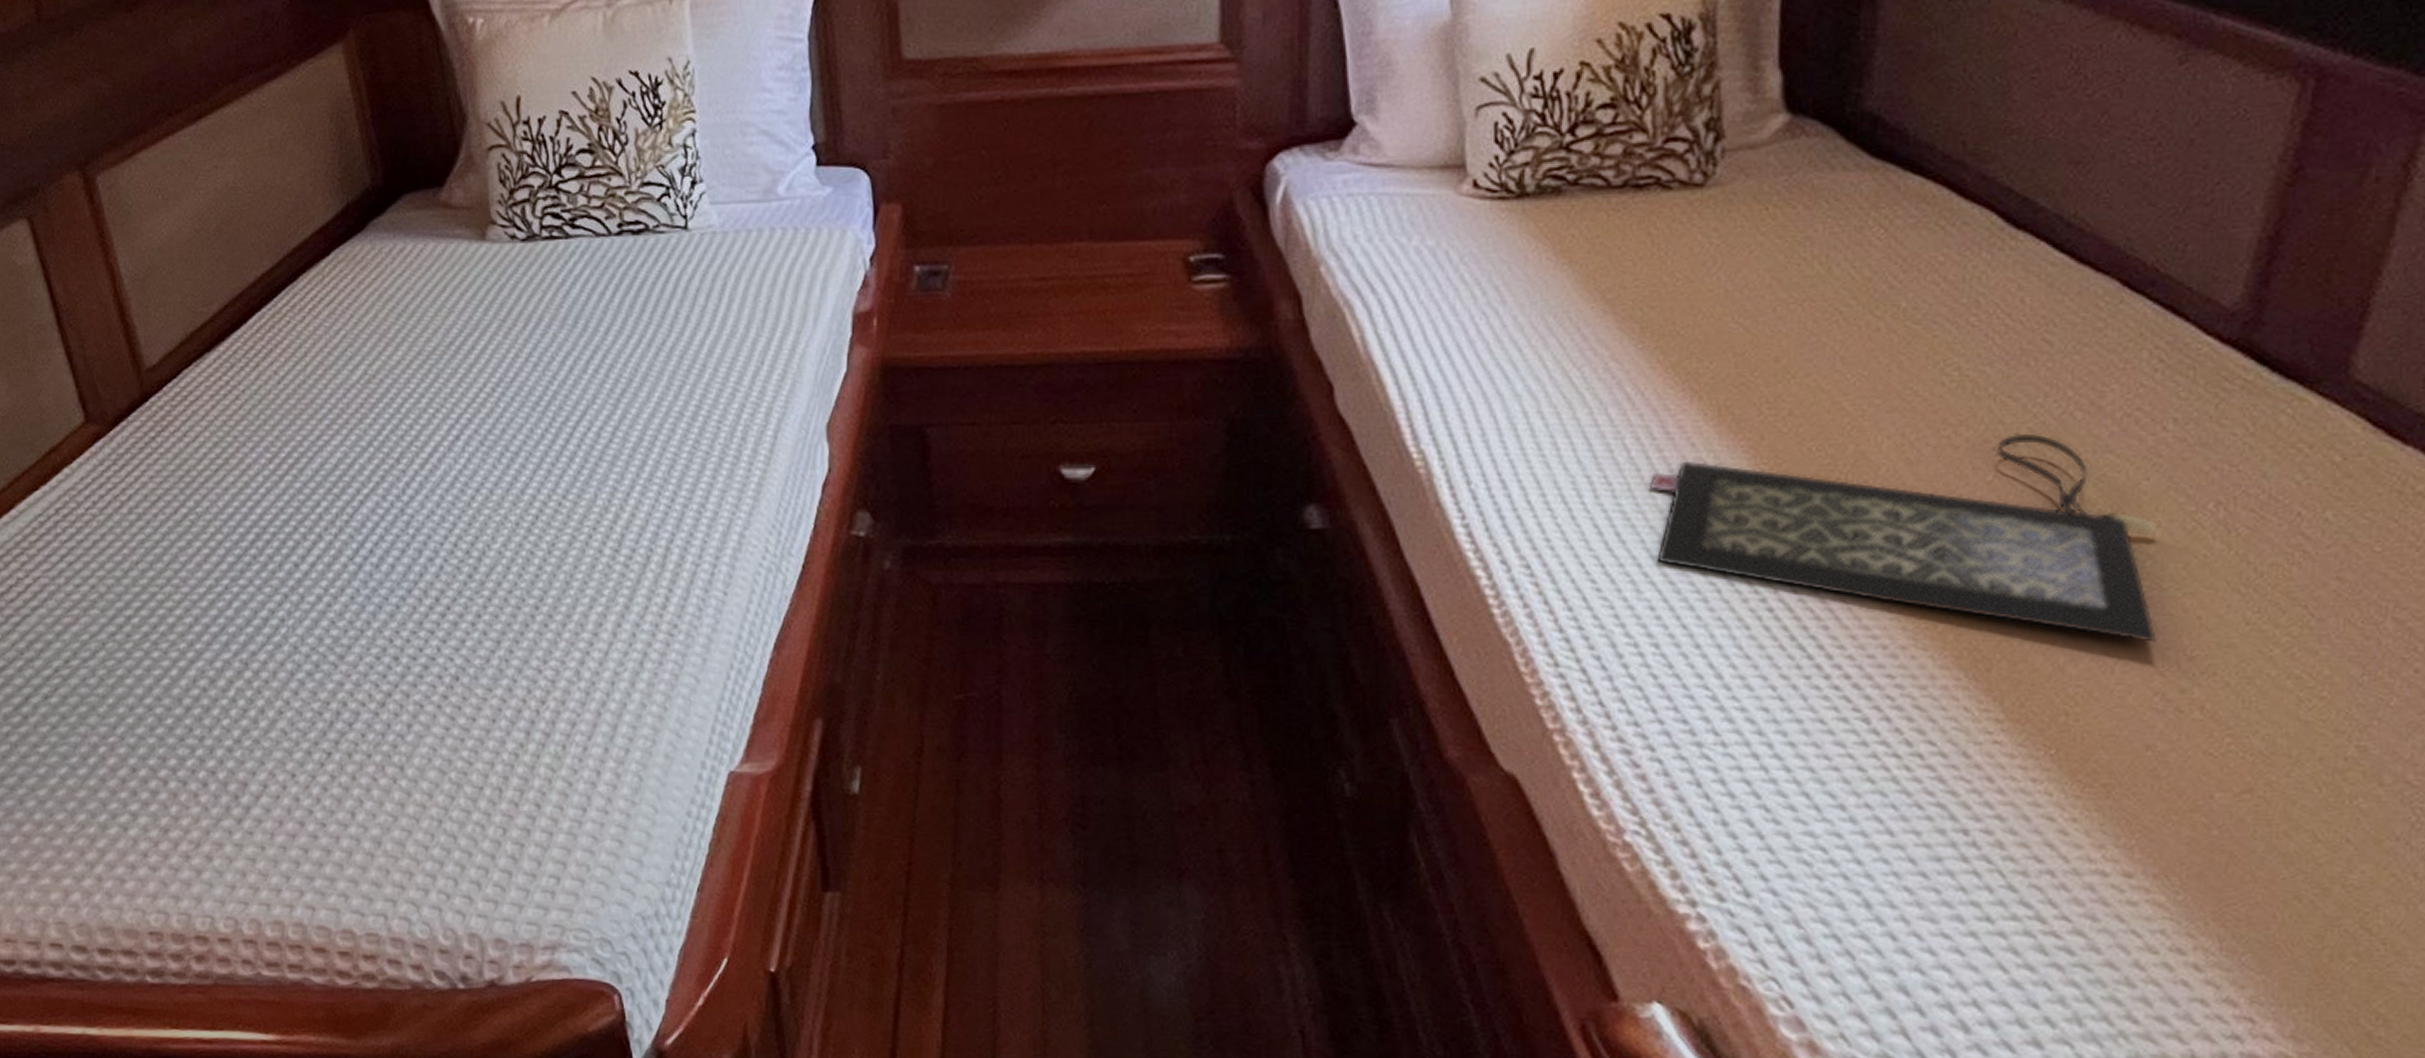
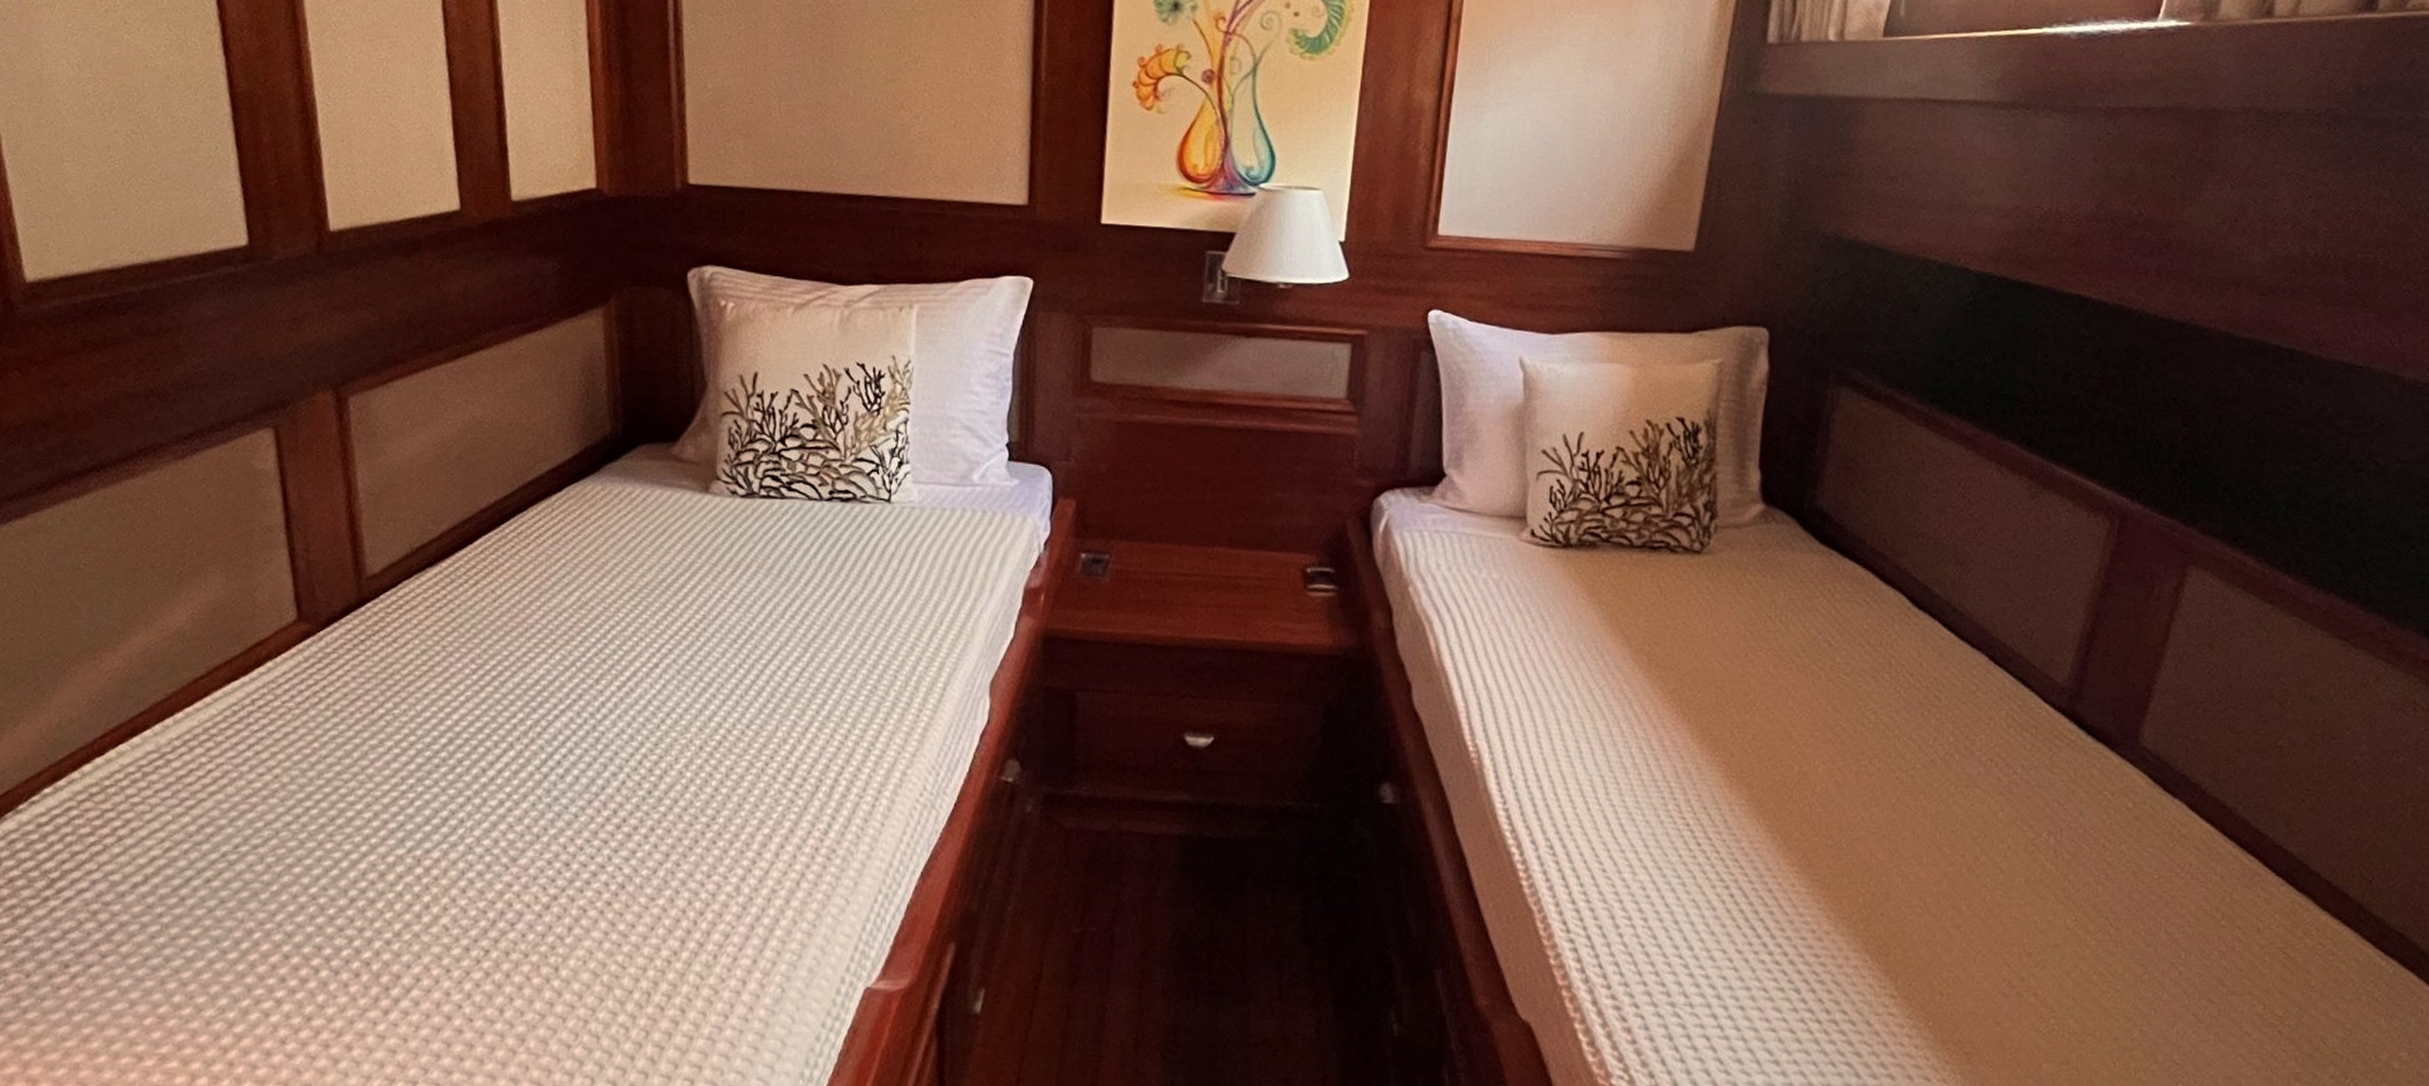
clutch bag: present [1648,433,2157,642] -> none [1647,767,2008,940]

